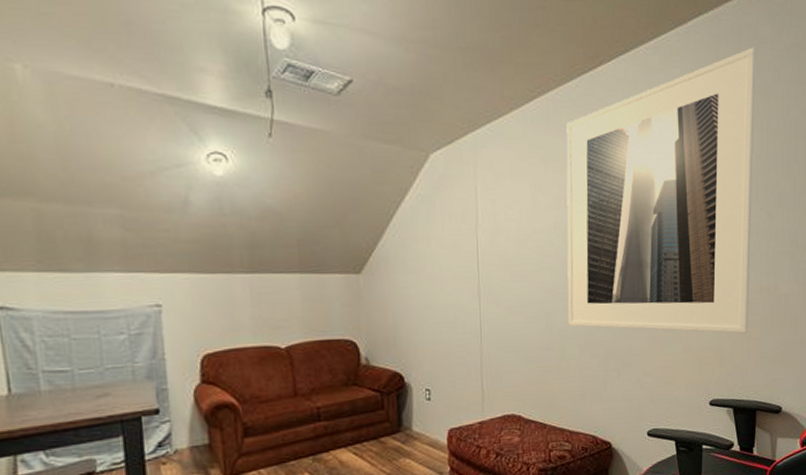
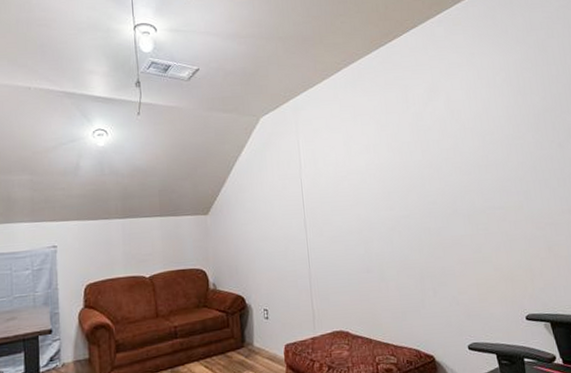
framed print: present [566,47,756,333] -> none [370,12,555,252]

